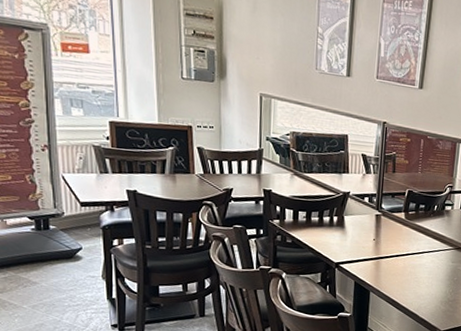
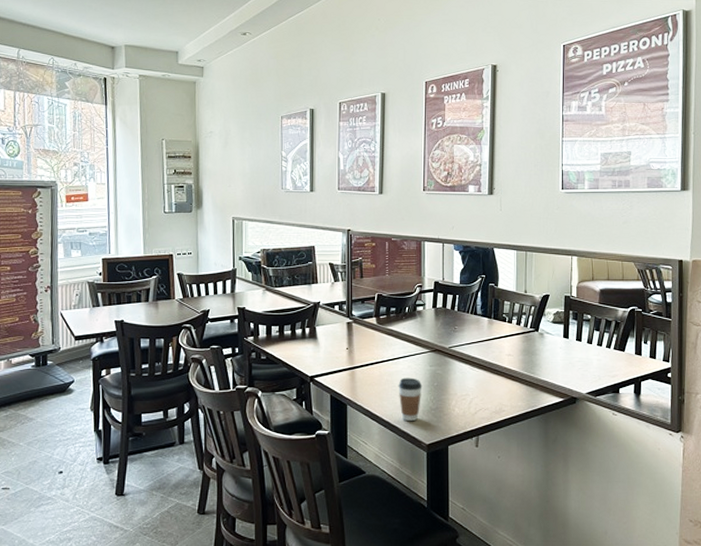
coffee cup: none [420,270,443,310] -> present [398,377,423,422]

